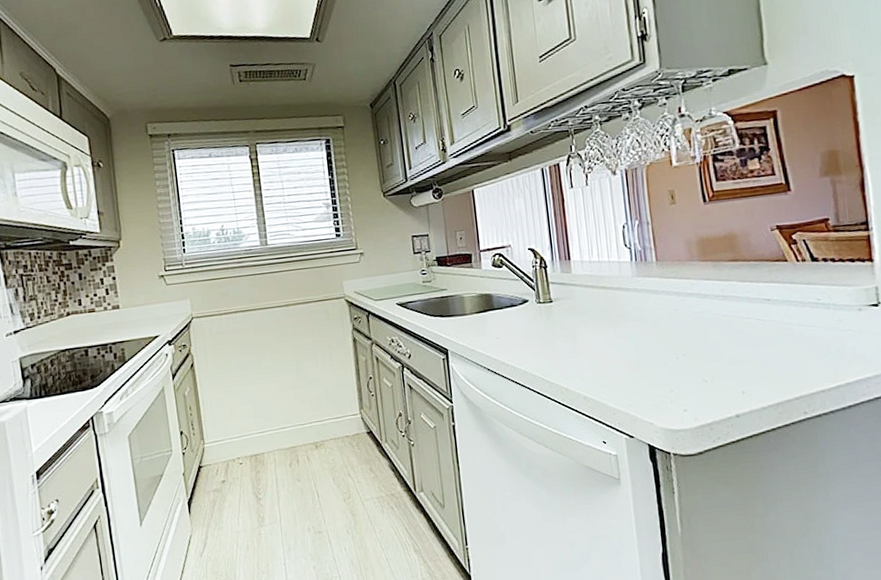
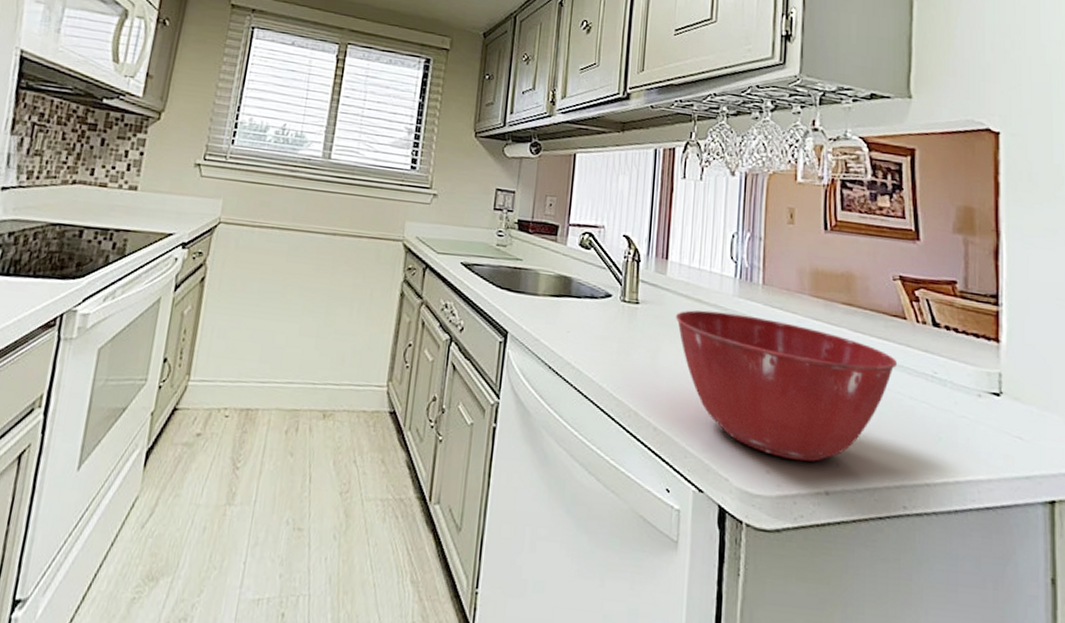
mixing bowl: none [585,288,784,397] -> present [675,310,897,462]

